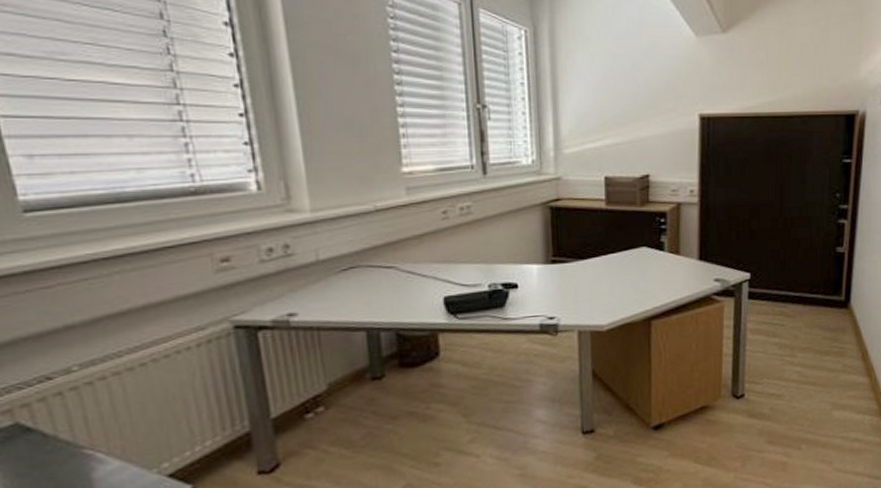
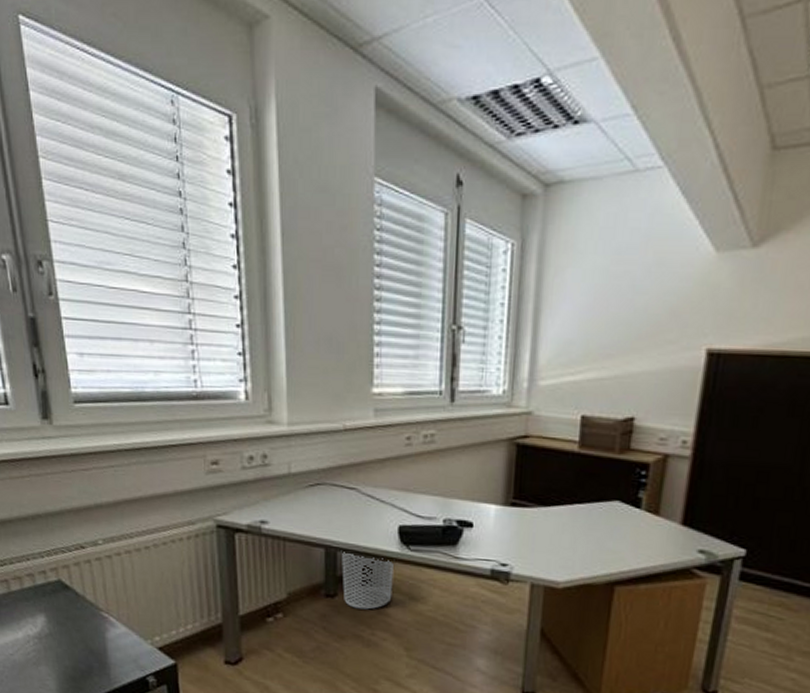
waste bin: none [384,330,444,386] -> present [341,550,394,610]

